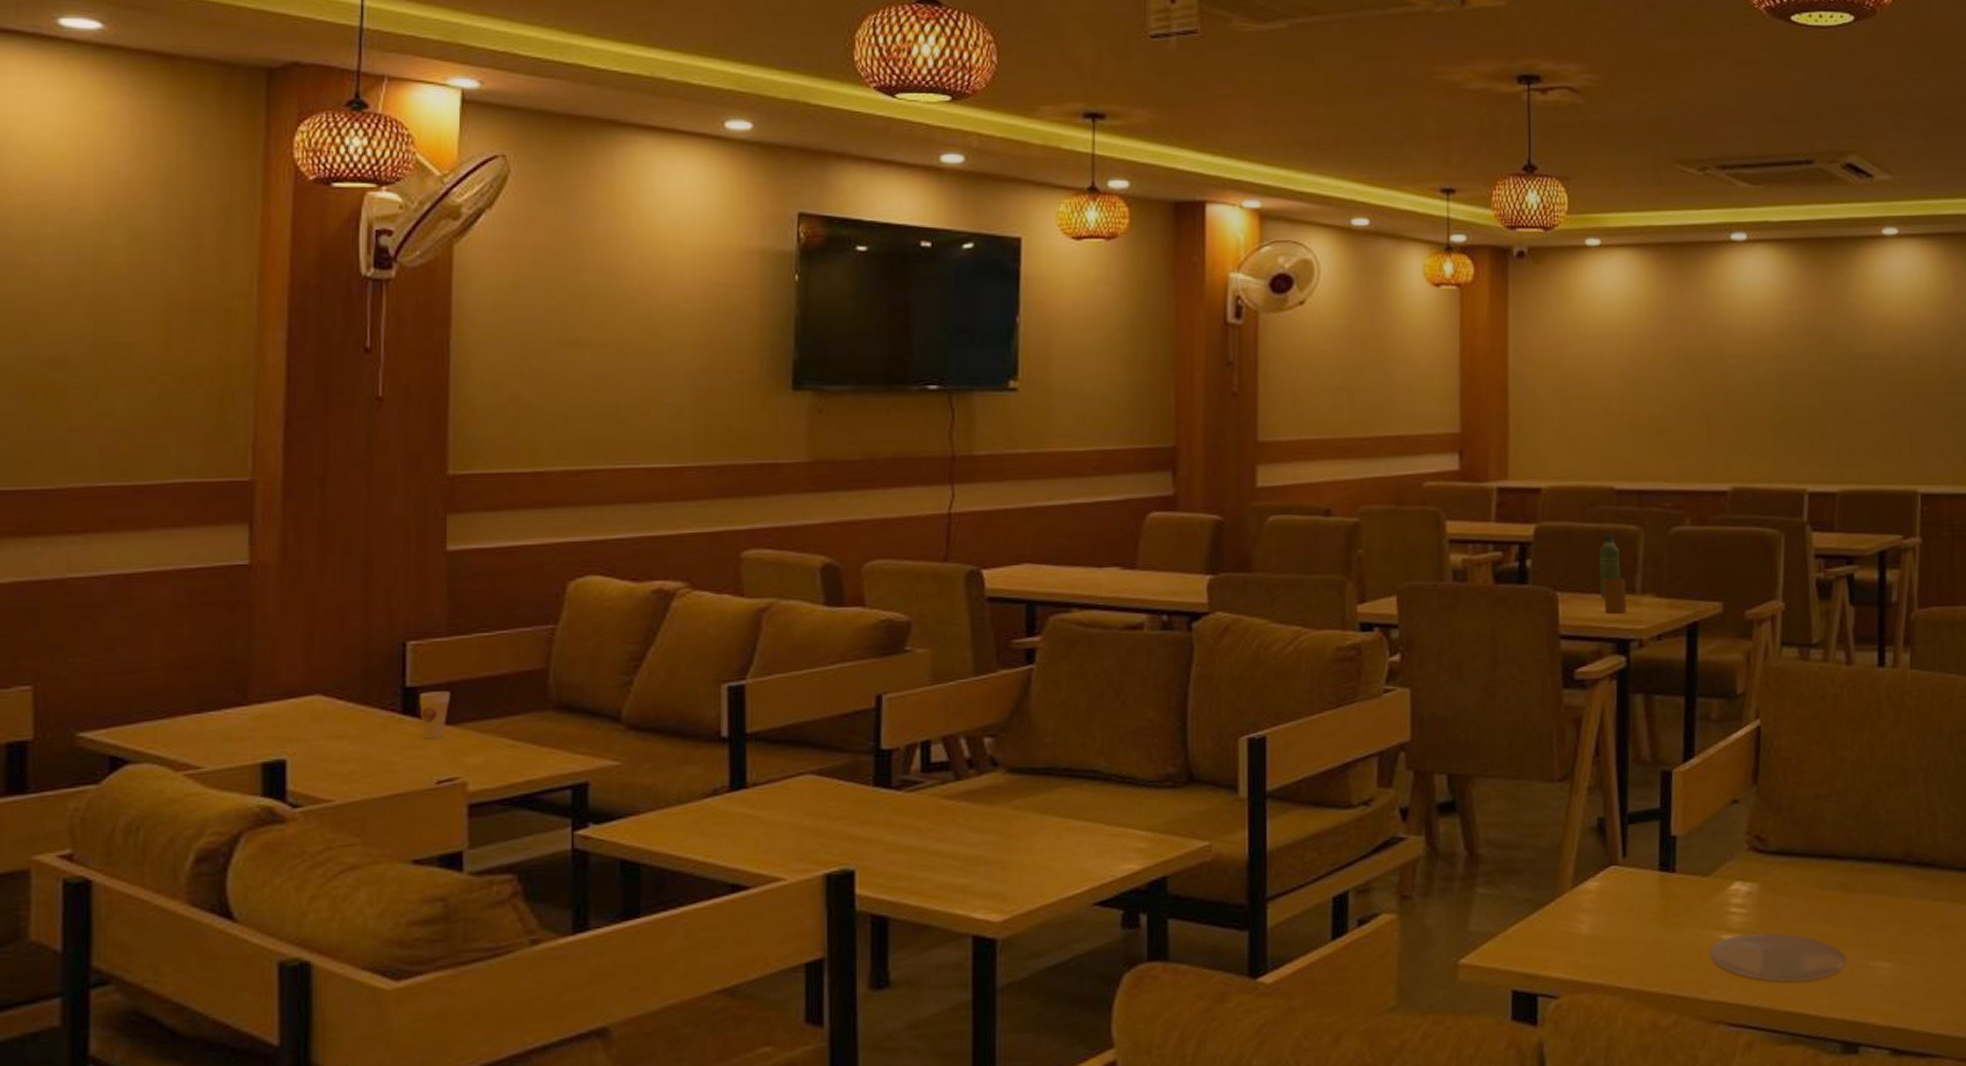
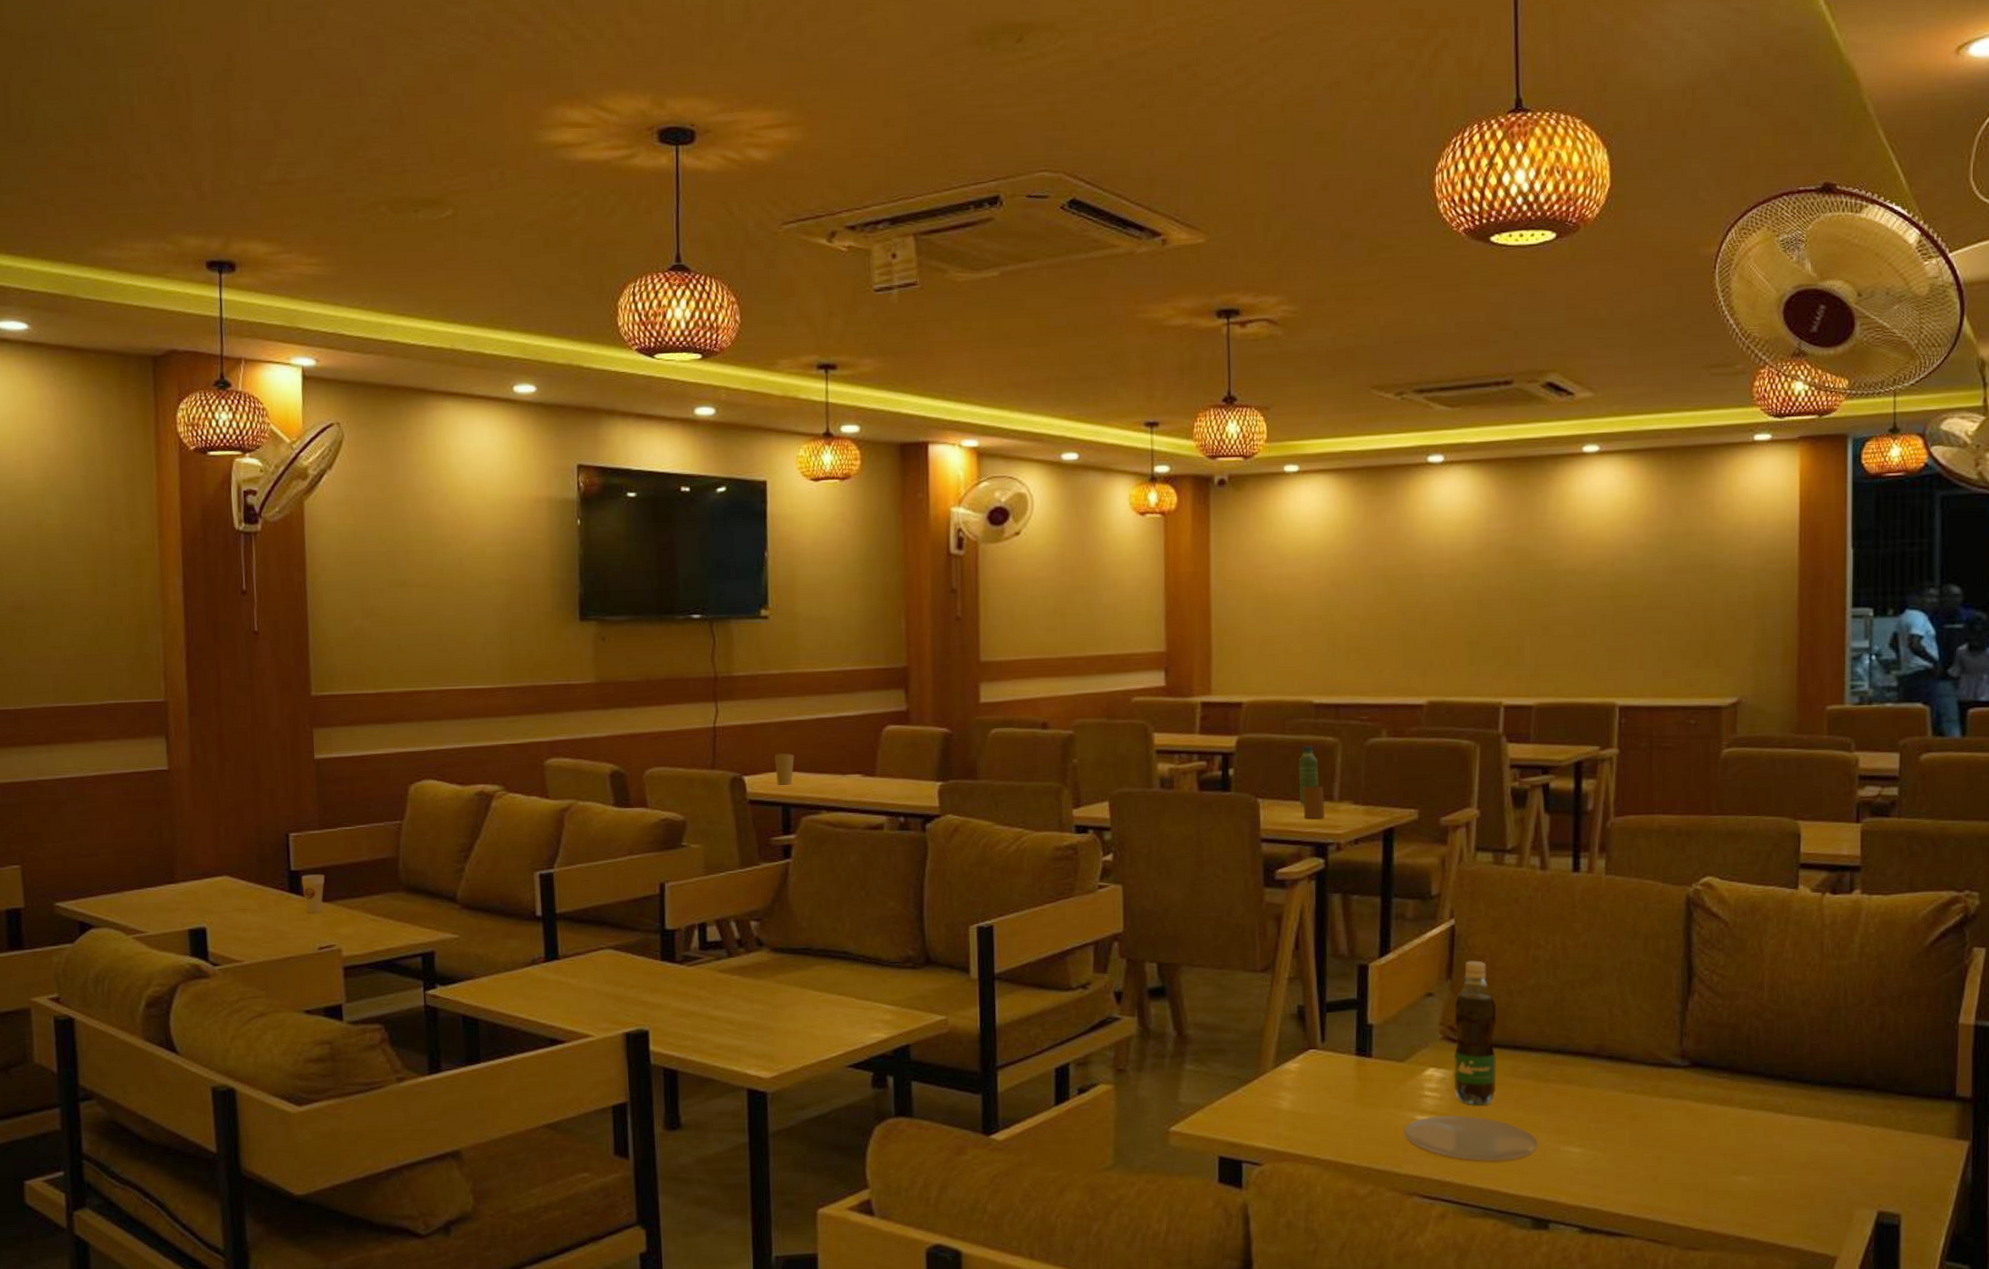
cup: none [1019,543,1043,580] -> present [774,753,795,785]
bottle: none [1760,763,1804,921] -> present [1453,960,1496,1106]

